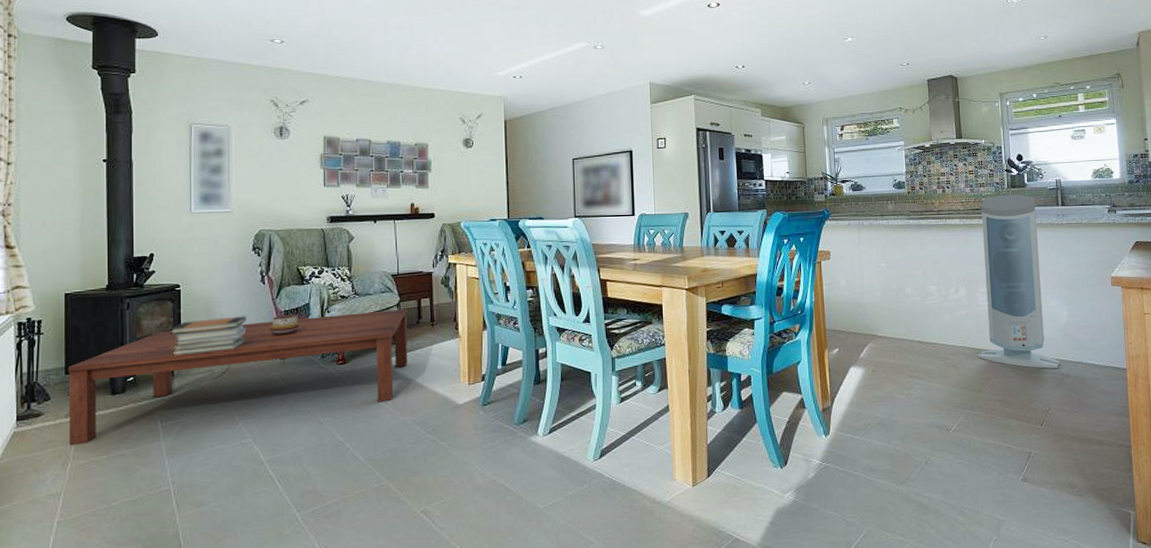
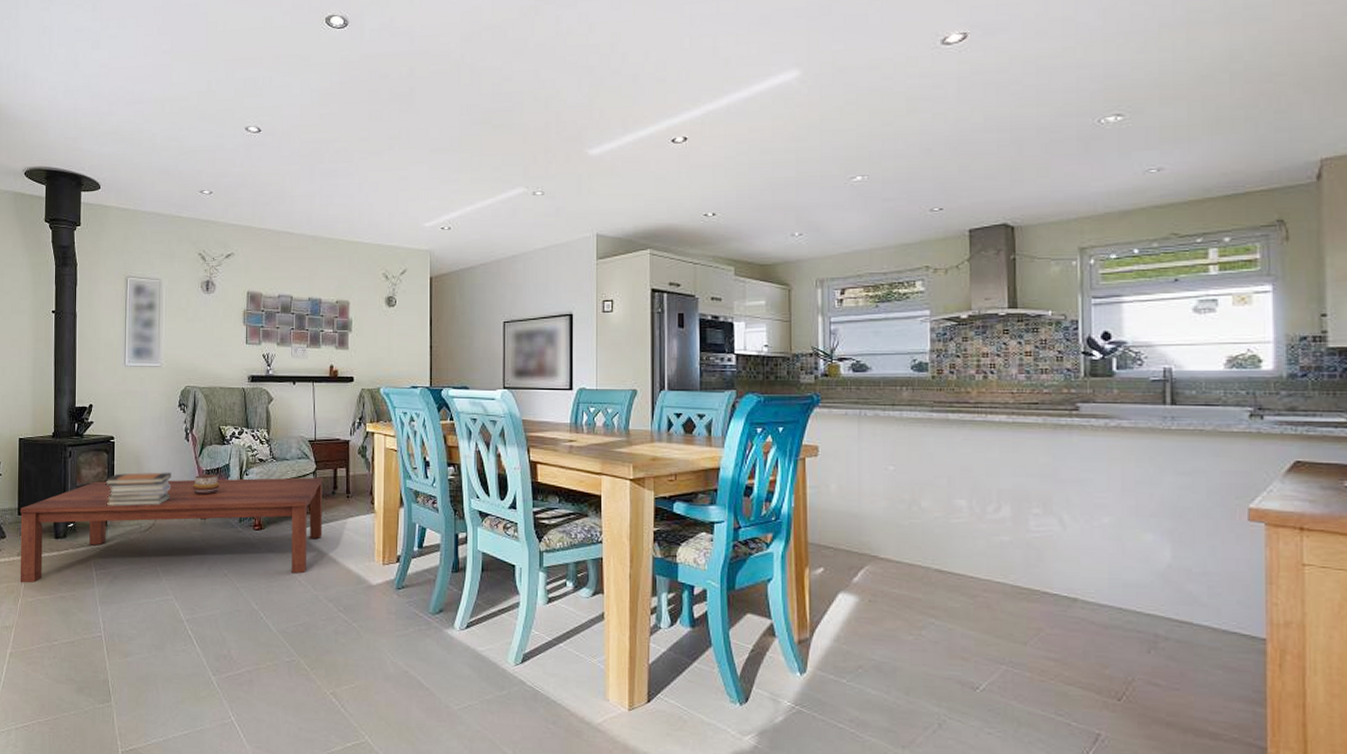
air purifier: present [978,194,1060,369] -> none [1025,385,1154,626]

